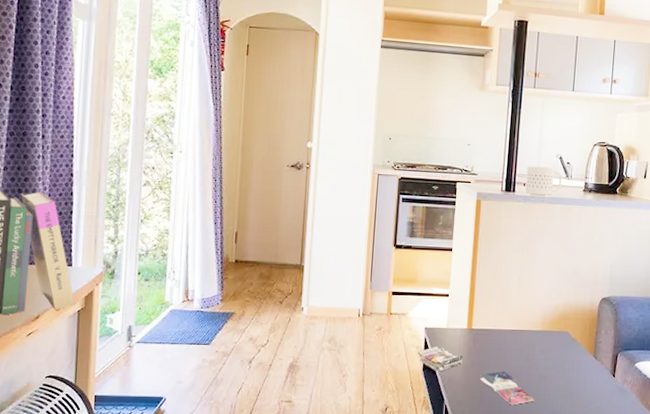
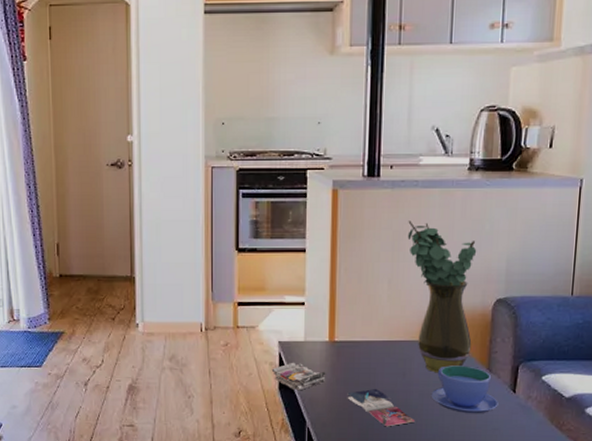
mug: present [525,165,562,195] -> none [393,142,440,178]
vase: none [535,229,588,359] -> present [407,220,477,373]
cup: none [548,352,602,395] -> present [431,365,499,414]

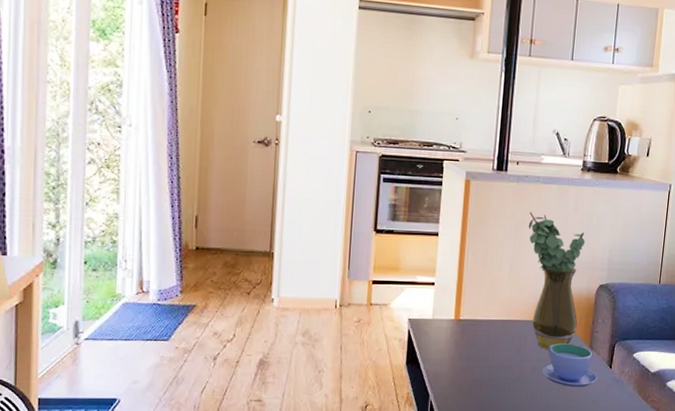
magazine: present [271,362,416,427] -> none [400,338,527,400]

